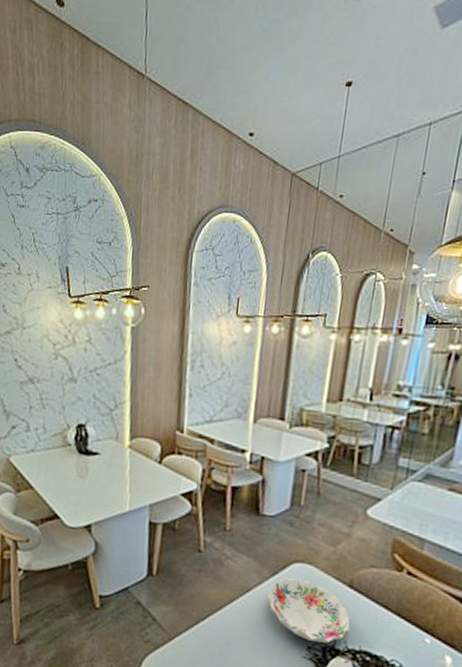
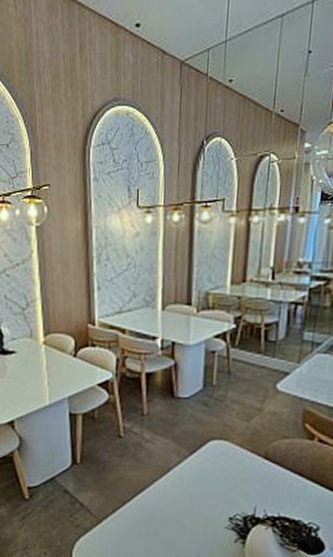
decorative bowl: present [267,577,351,644] -> none [187,454,268,513]

